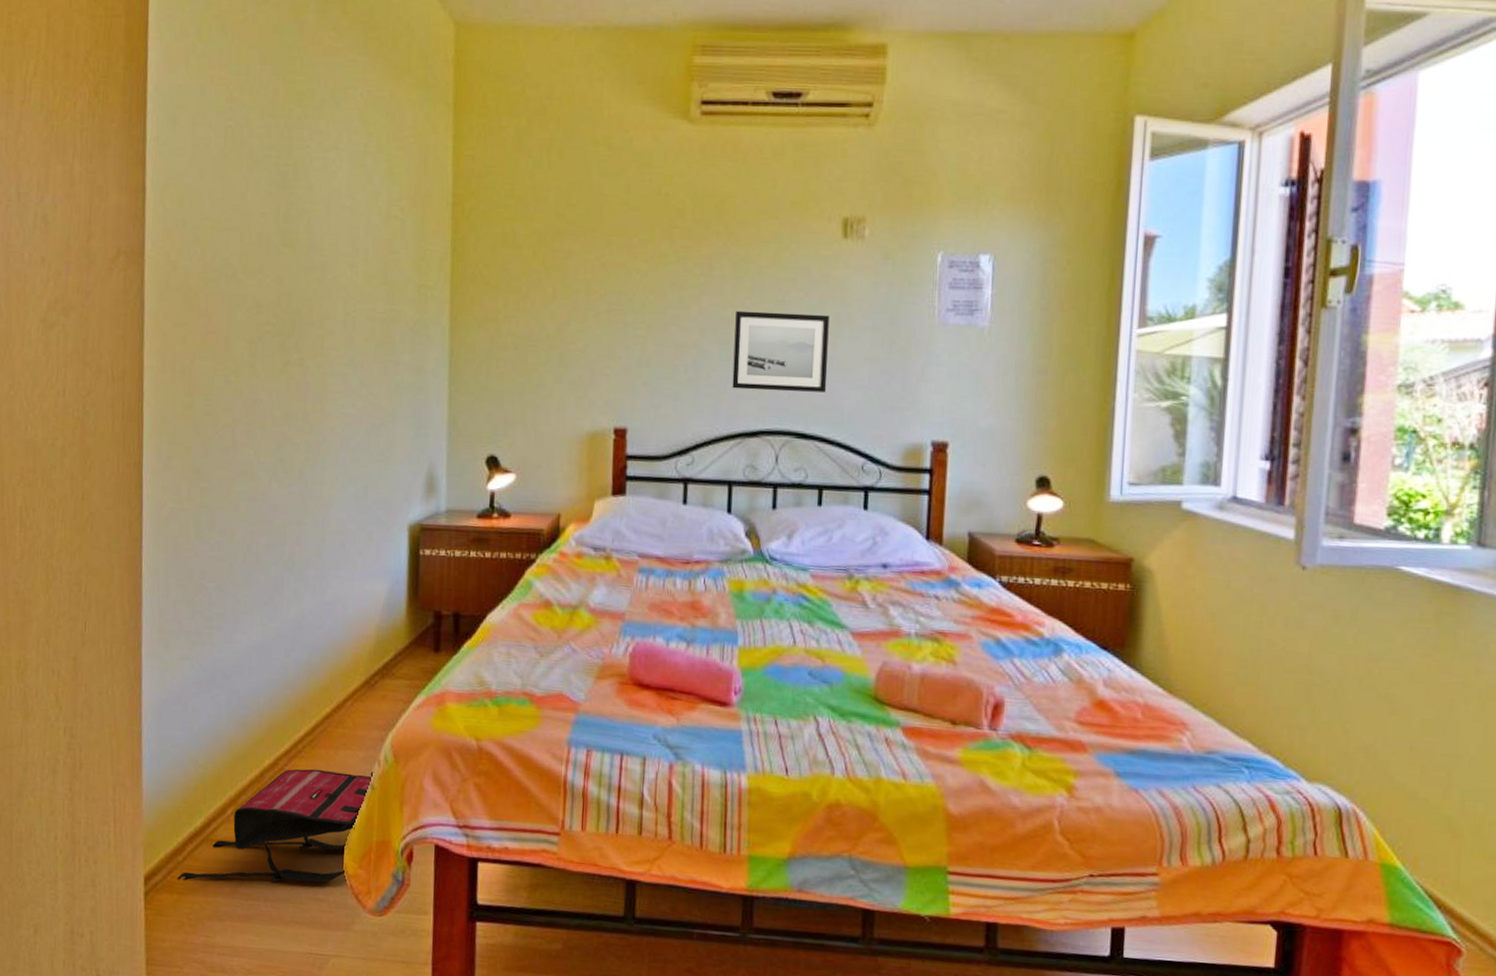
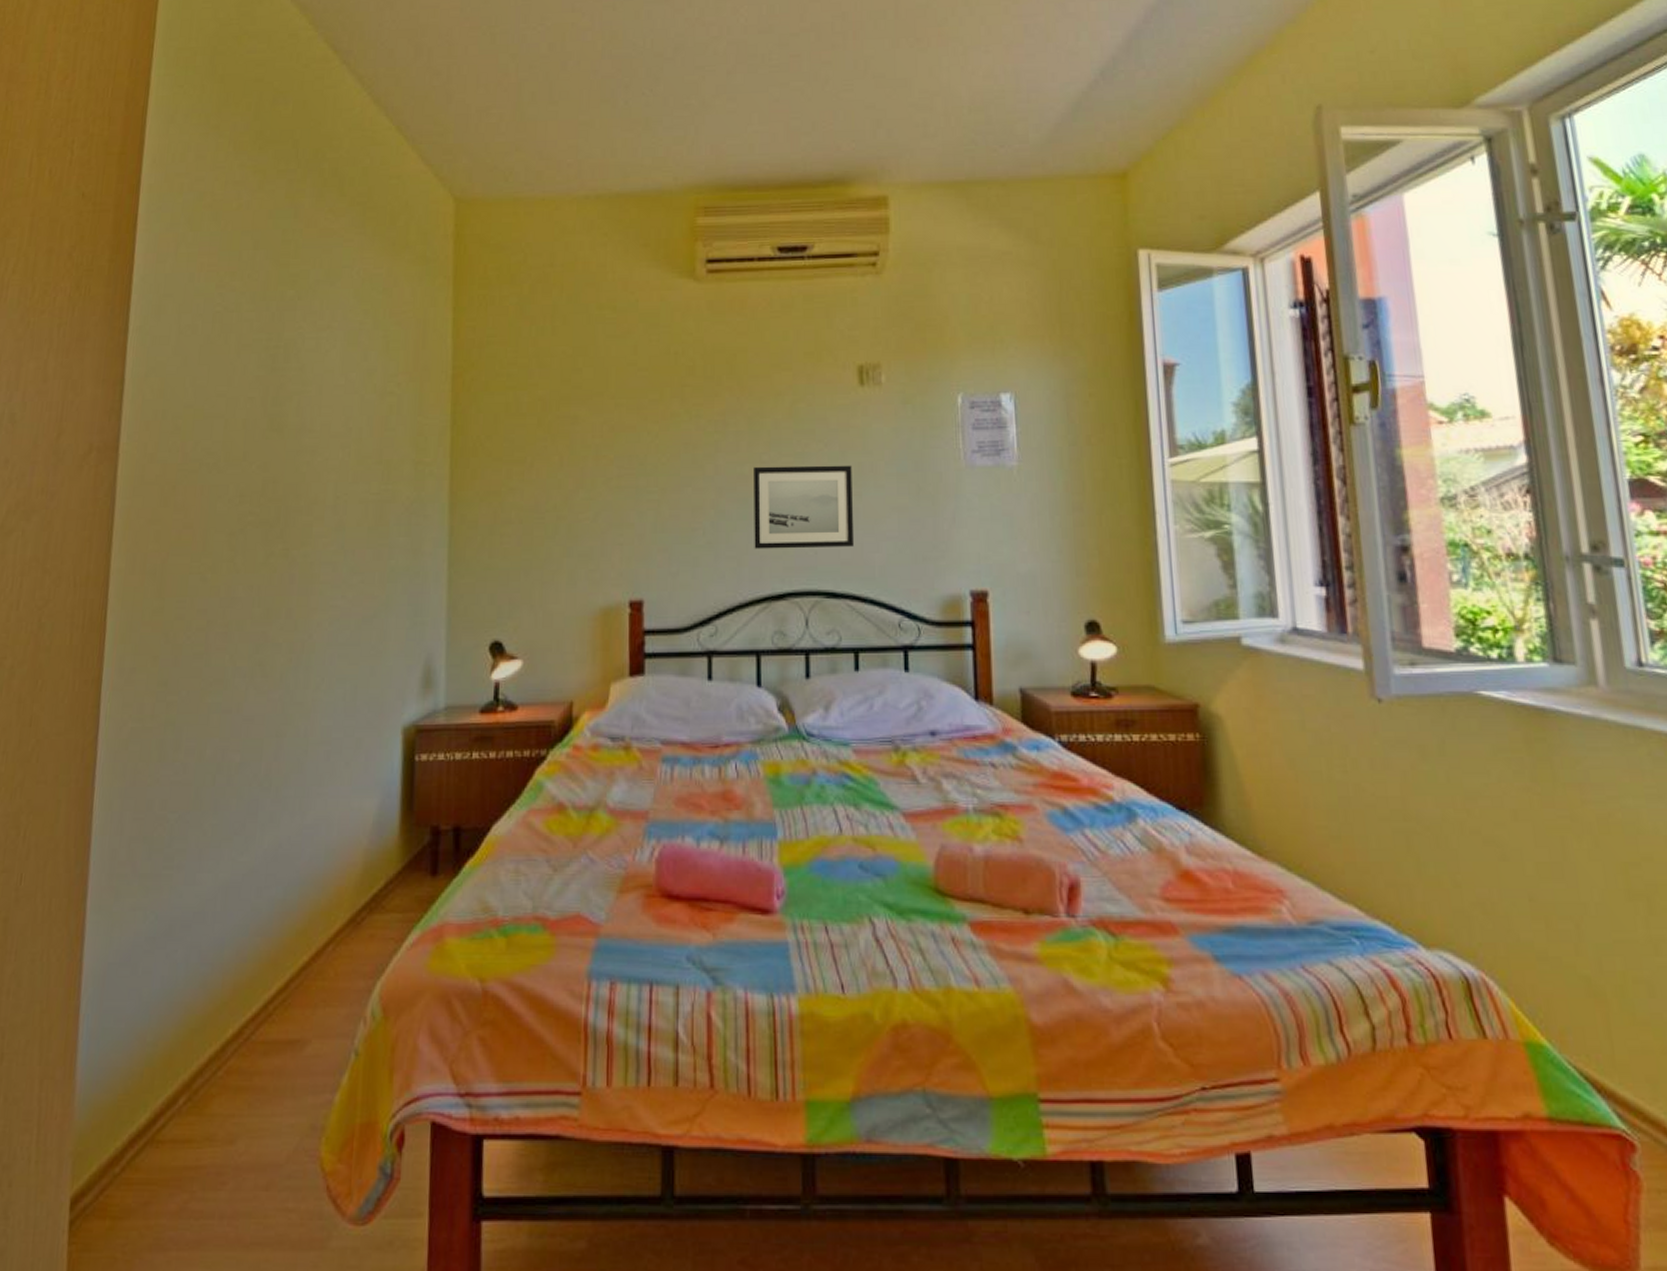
backpack: present [177,768,375,883] -> none [111,1033,360,1200]

